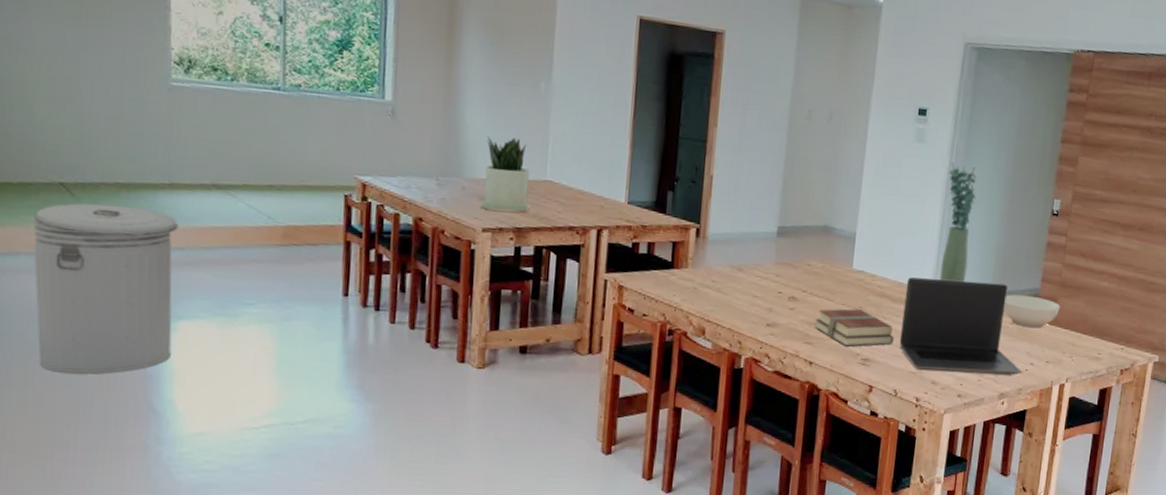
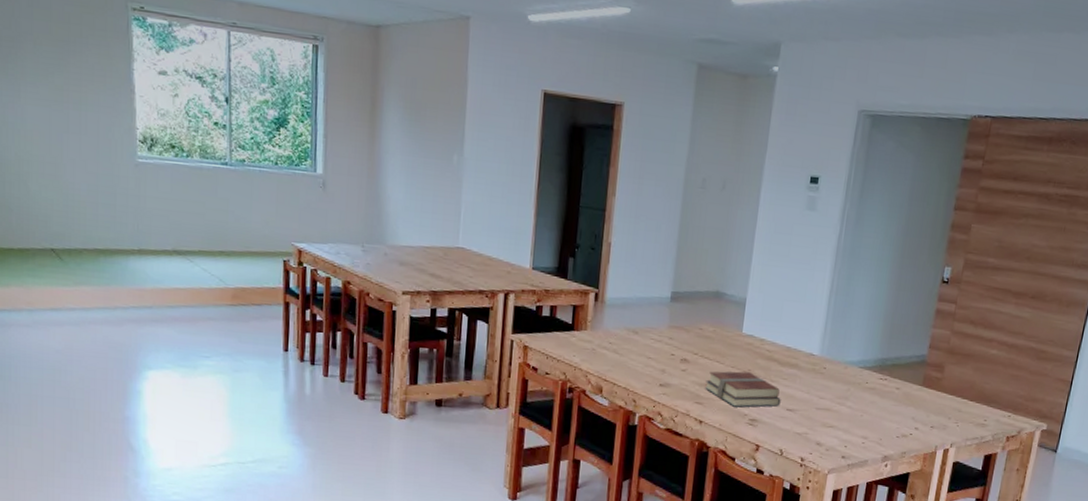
can: present [33,203,179,375] -> none [31,266,147,415]
planter: present [479,136,532,214] -> none [399,206,446,278]
laptop computer: present [899,277,1021,375] -> none [785,342,906,439]
vase: present [939,162,977,282] -> none [827,230,867,347]
bowl: present [1003,294,1061,328] -> none [889,360,948,394]

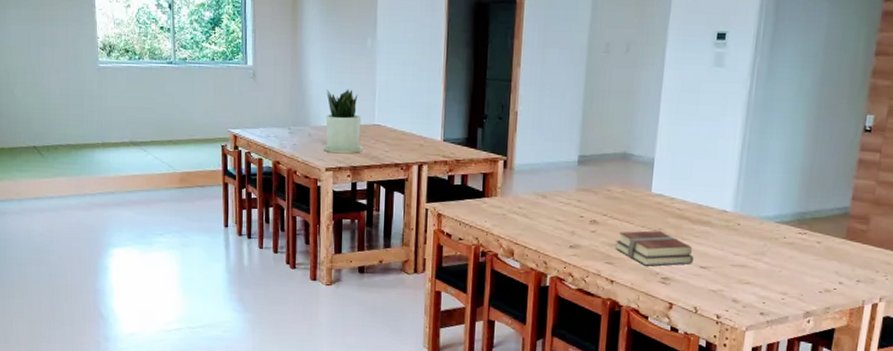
planter: none [399,206,446,278] -> present [322,89,364,154]

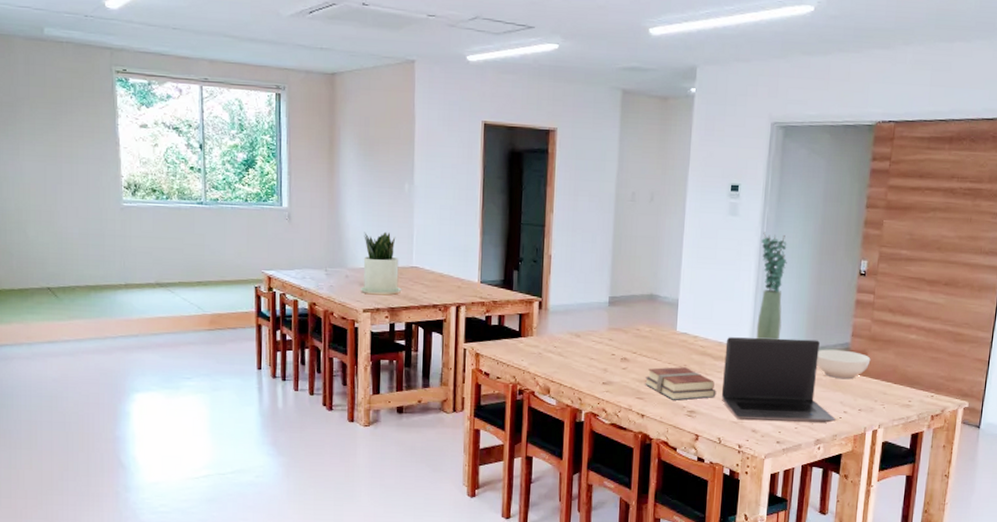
laptop computer: none [699,199,829,294] -> present [721,337,836,423]
vase: none [740,84,780,202] -> present [756,232,787,340]
bowl: none [809,213,874,247] -> present [816,349,871,380]

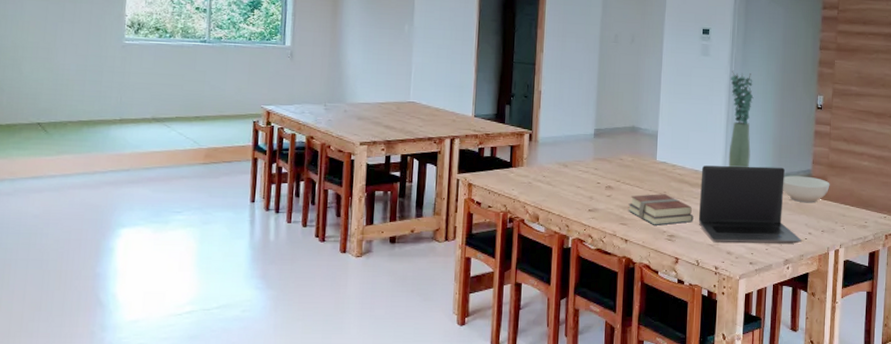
planter: present [360,231,402,296] -> none [357,69,399,129]

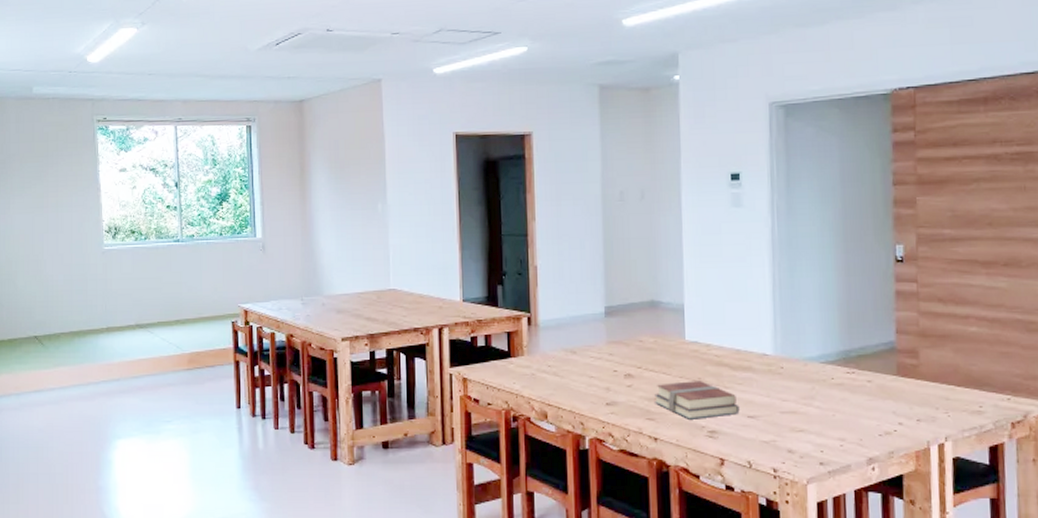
laptop computer: present [698,165,802,244] -> none [744,340,890,439]
vase: present [728,70,754,168] -> none [773,222,809,344]
bowl: present [783,175,830,203] -> none [856,350,924,385]

